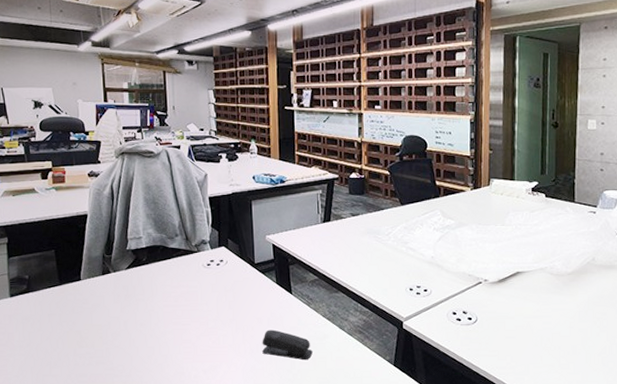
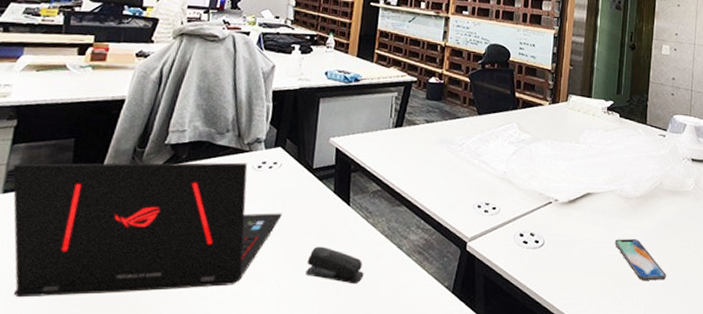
laptop: none [13,262,235,377] -> present [13,162,282,298]
smartphone: none [548,313,603,350] -> present [615,239,666,280]

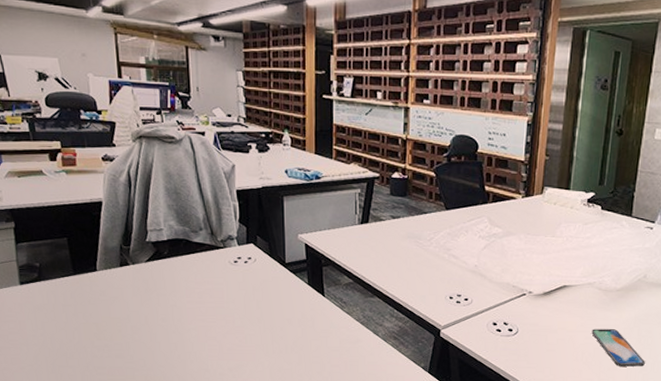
laptop: present [13,162,282,298] -> none [22,258,263,367]
stapler: present [305,246,364,284] -> none [291,331,344,364]

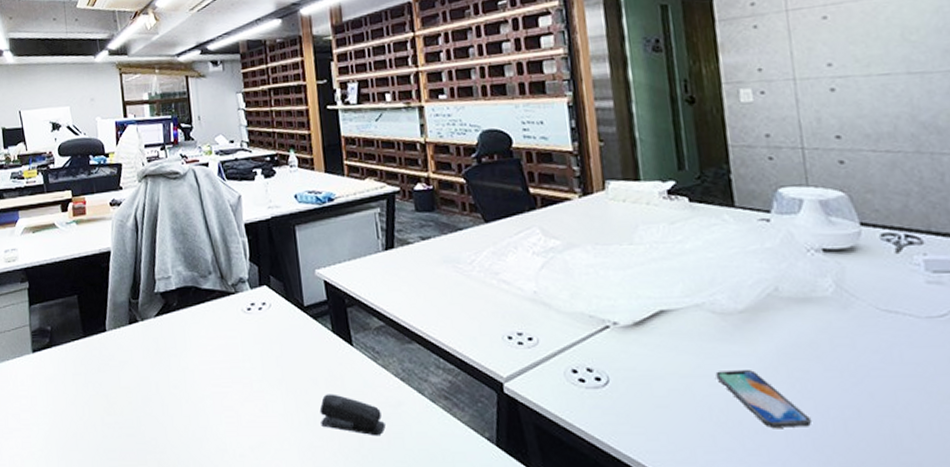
stapler: none [291,331,344,364] -> present [319,394,386,436]

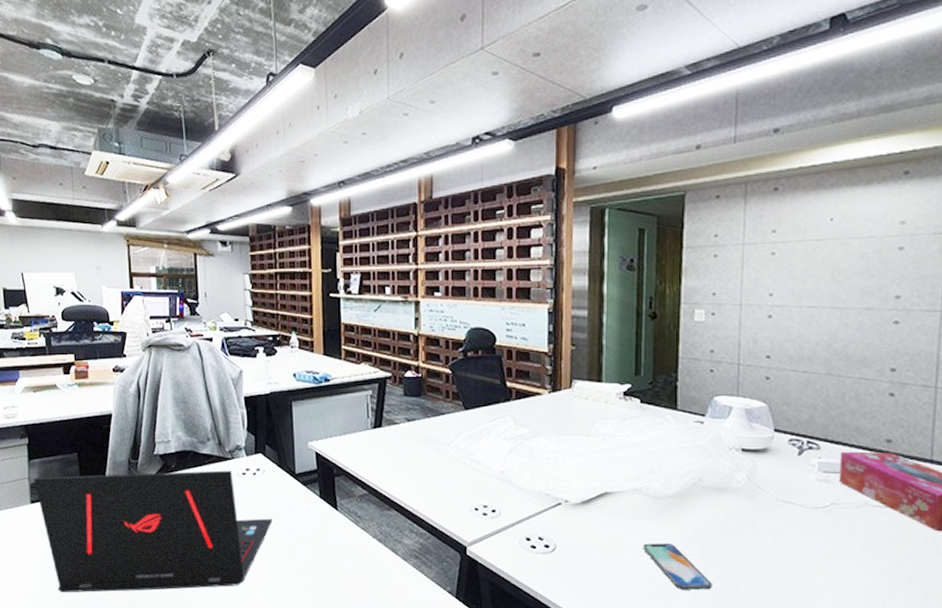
laptop: none [35,306,283,452] -> present [34,470,273,593]
stapler: present [319,394,386,436] -> none [303,550,361,588]

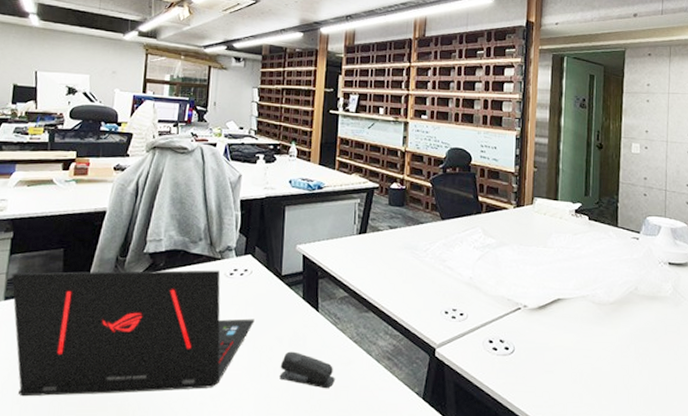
stapler: none [303,550,361,588] -> present [279,351,335,389]
smartphone: present [643,543,712,590] -> none [589,346,645,390]

